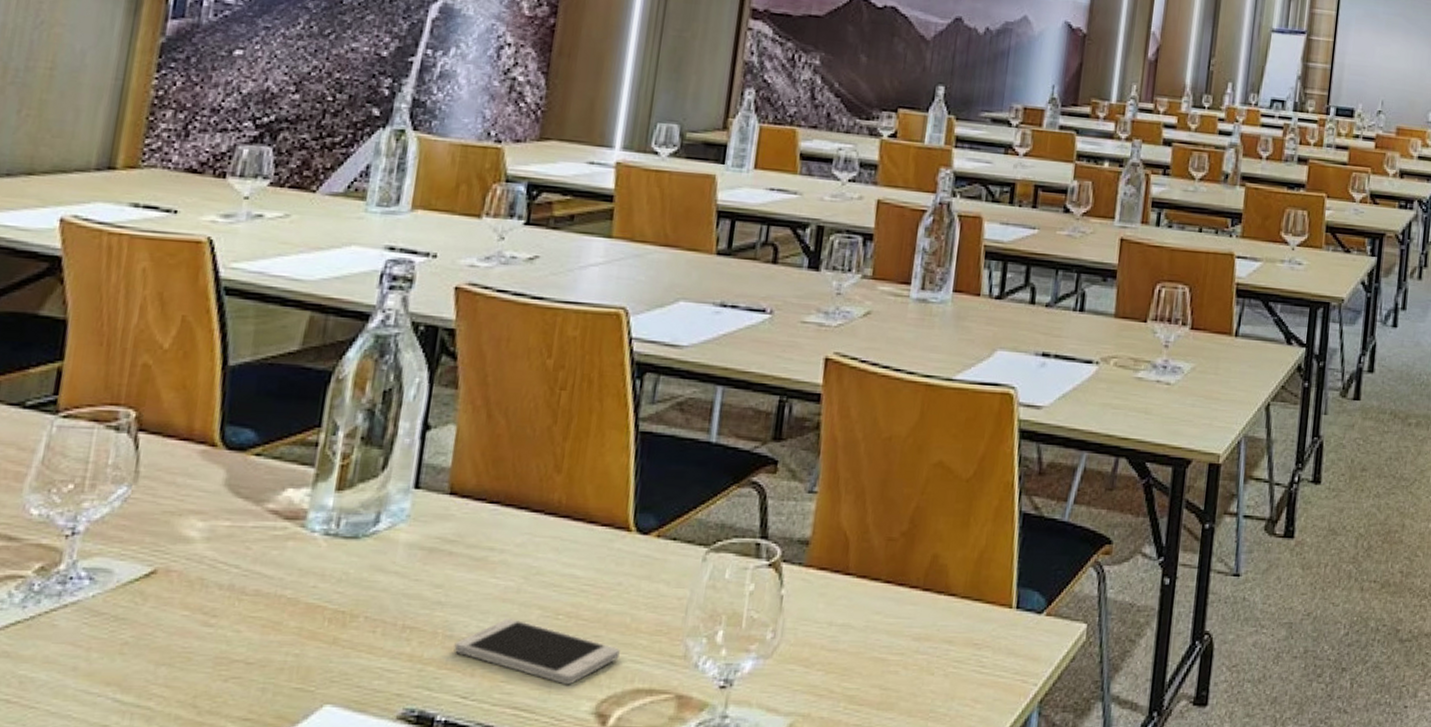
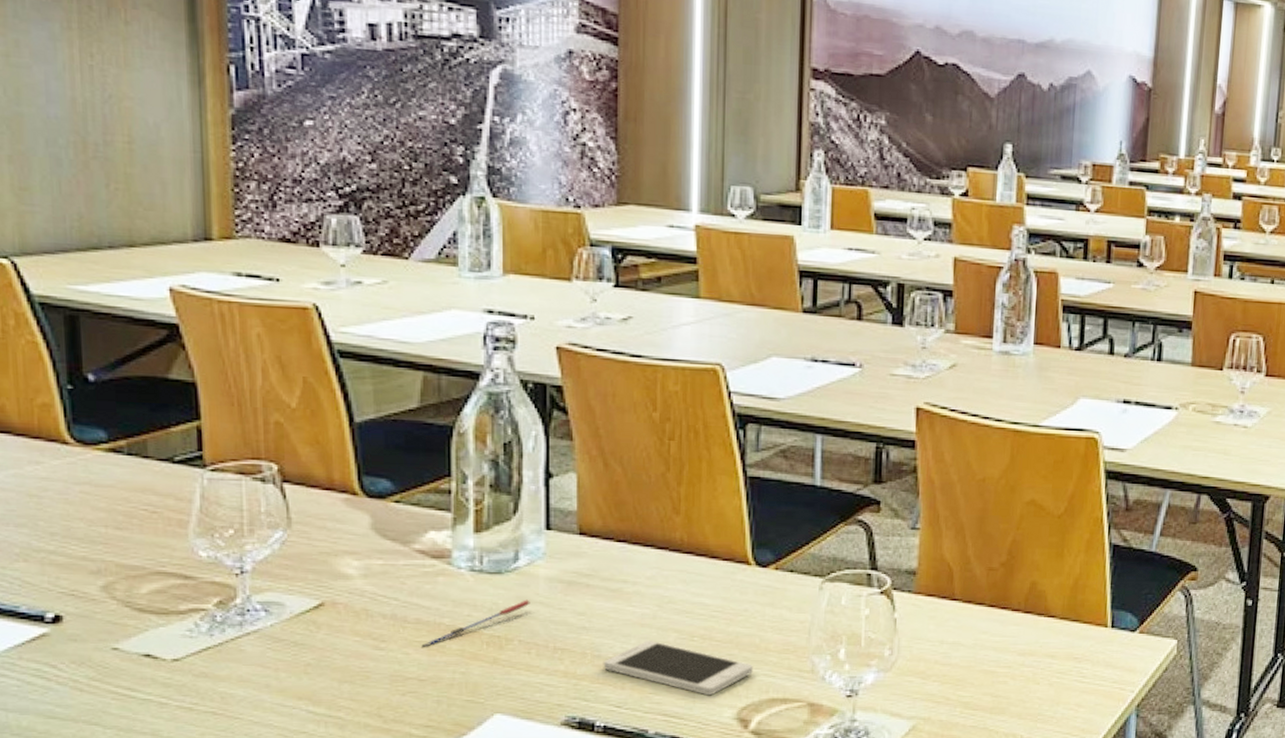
pen: none [256,569,385,624] -> present [421,599,530,647]

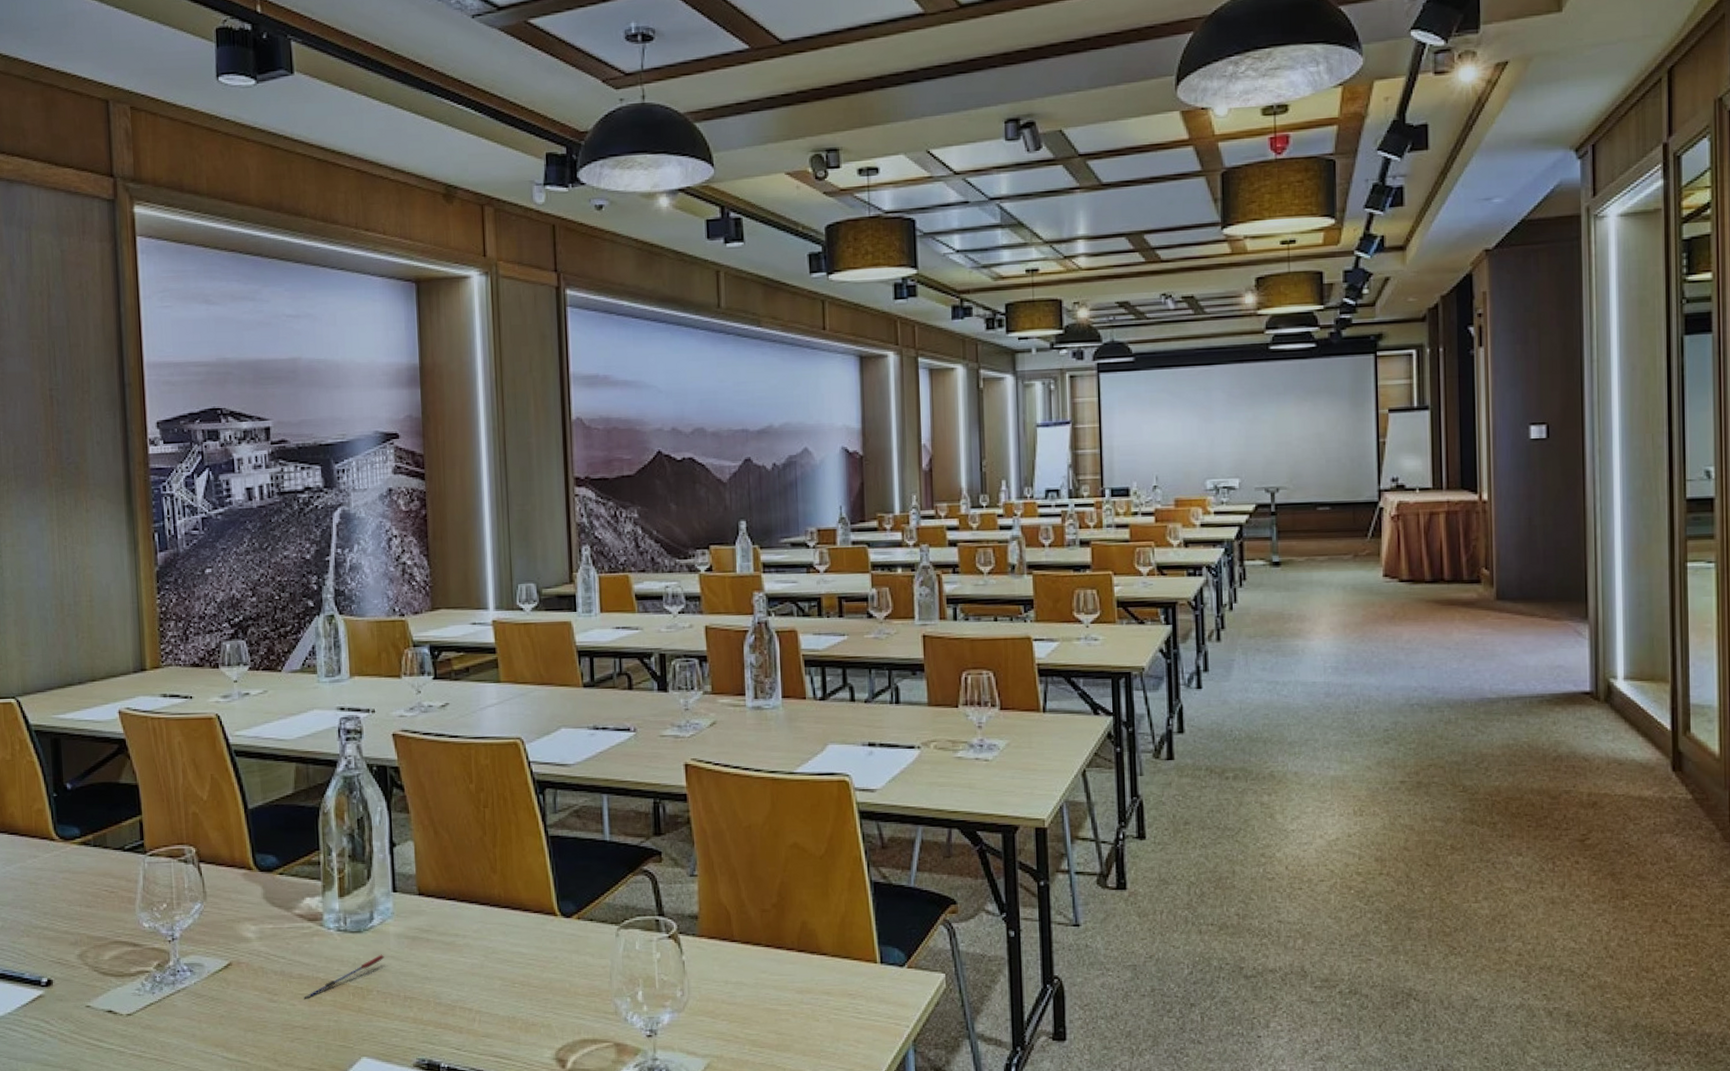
smartphone: present [603,640,753,696] -> none [443,987,566,1038]

